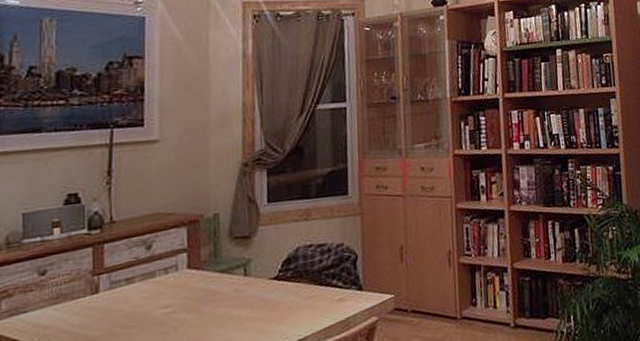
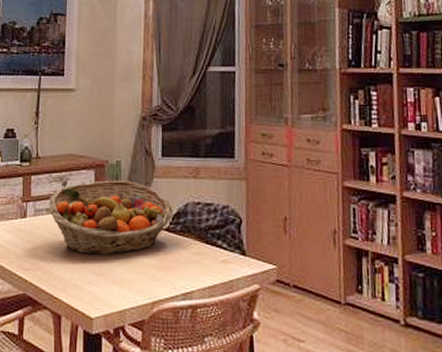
fruit basket: none [128,233,282,322] -> present [49,180,173,255]

